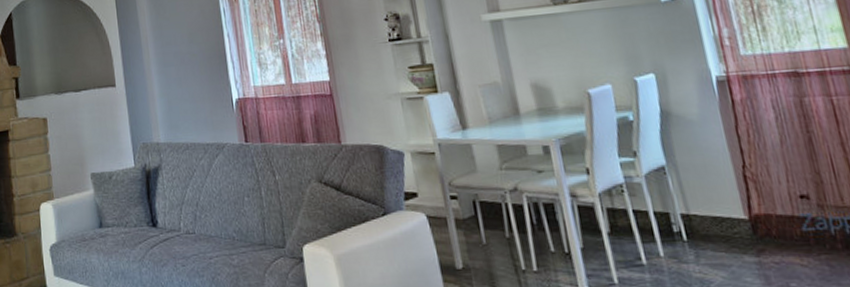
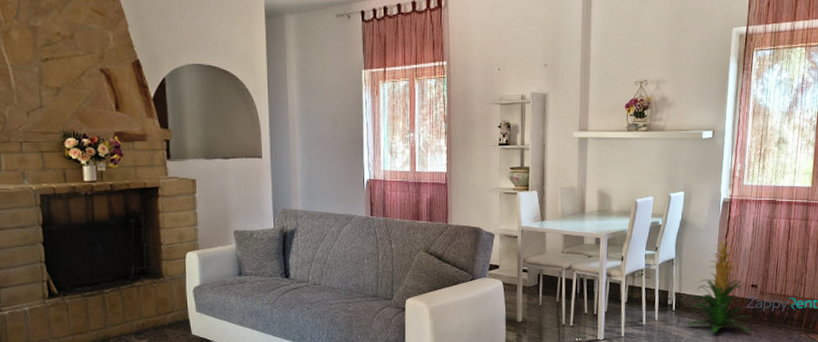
indoor plant: none [705,132,822,273] -> present [687,239,753,334]

